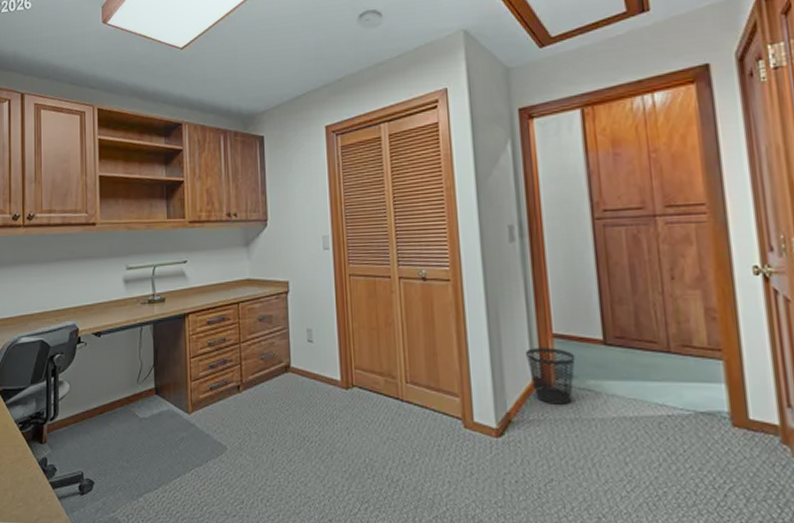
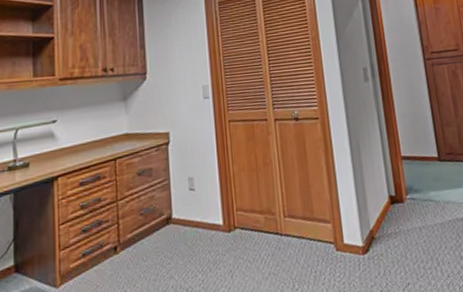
wastebasket: present [526,348,575,405] -> none [382,168,419,218]

